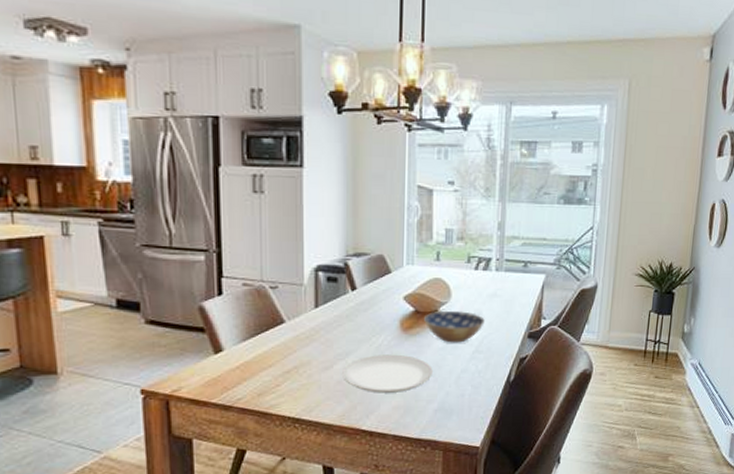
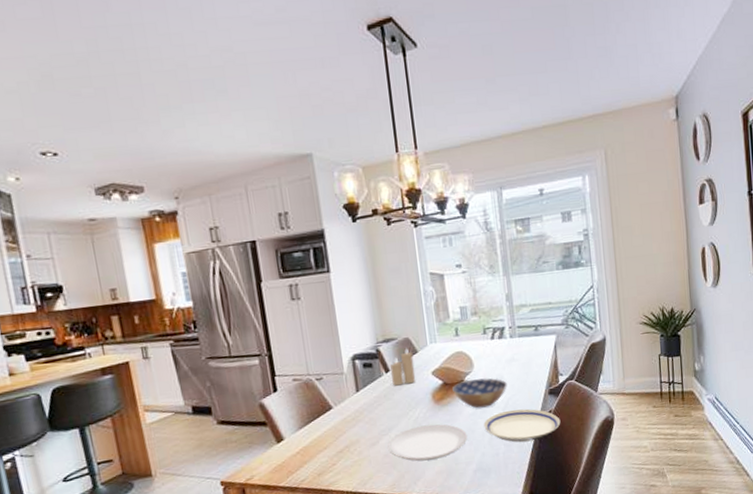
candle: none [357,266,386,307] -> present [390,348,416,386]
plate: none [452,349,536,386] -> present [483,408,561,443]

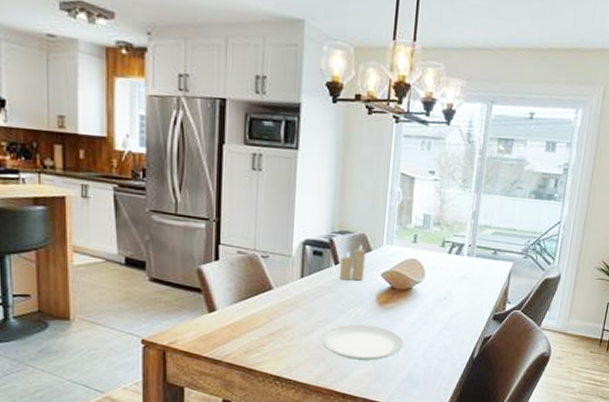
bowl: present [452,377,507,408] -> none [398,289,454,319]
plate: present [483,408,561,443] -> none [422,327,498,362]

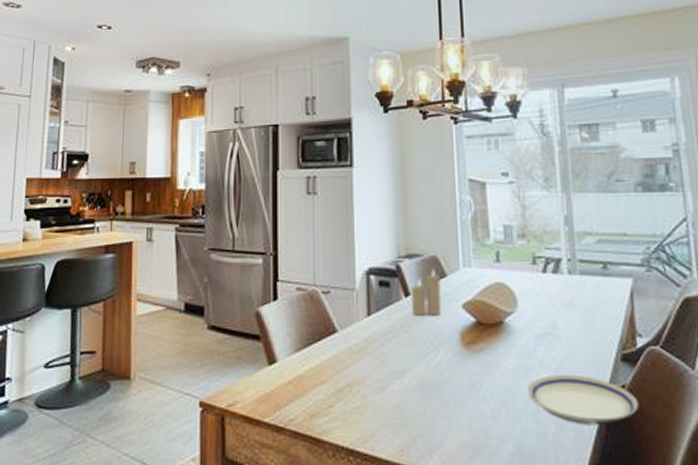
plate: present [321,324,403,360] -> none [399,375,504,425]
plate: none [422,327,498,362] -> present [527,374,639,426]

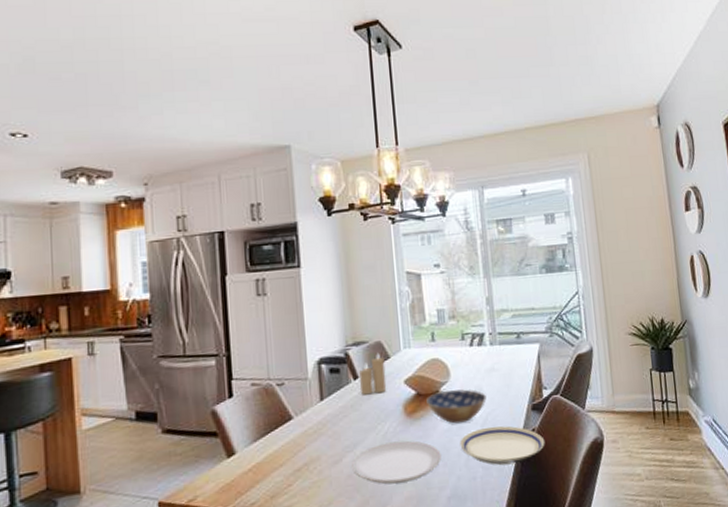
plate: none [399,375,504,425] -> present [352,440,441,485]
bowl: none [488,323,562,364] -> present [426,389,487,424]

